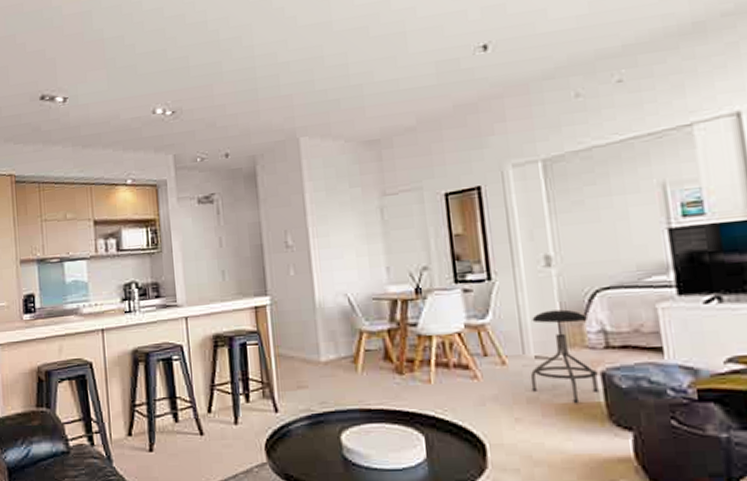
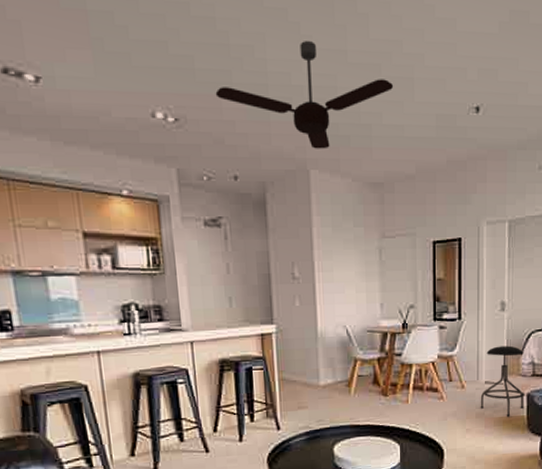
ceiling fan: none [207,20,384,118] -> present [215,41,394,149]

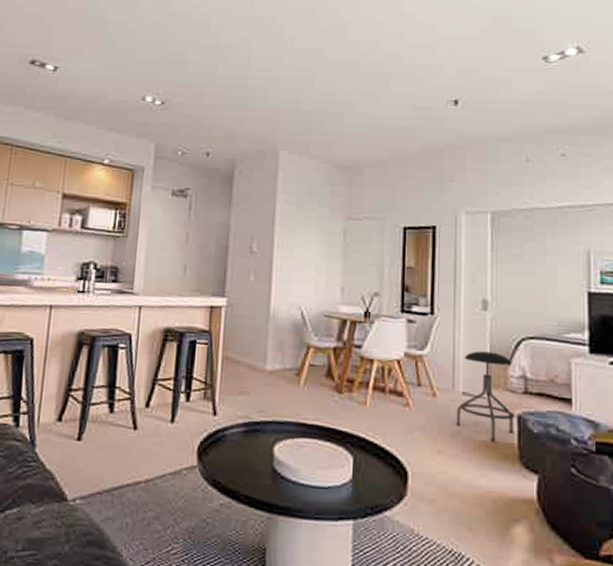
ceiling fan: present [215,41,394,149] -> none [200,42,369,133]

